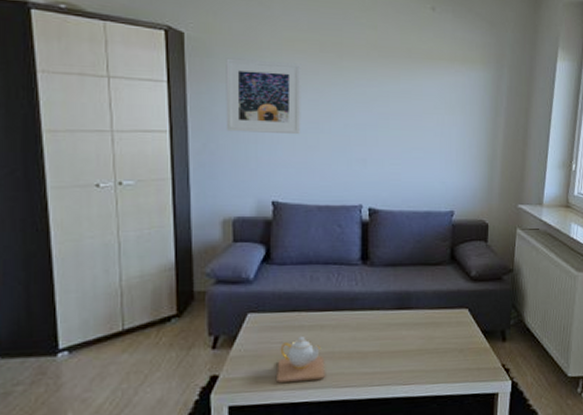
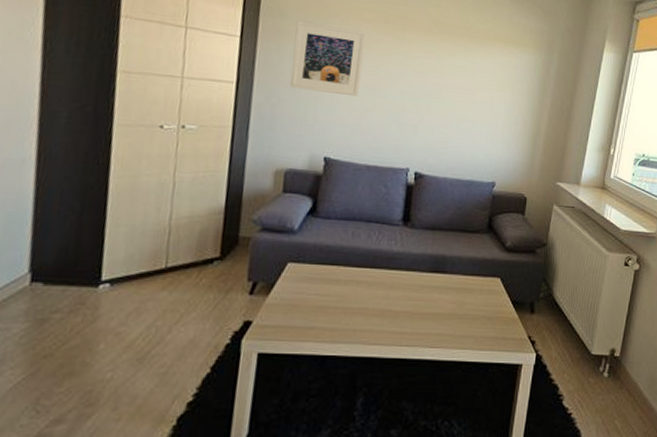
teapot: present [277,337,325,383] -> none [308,291,357,334]

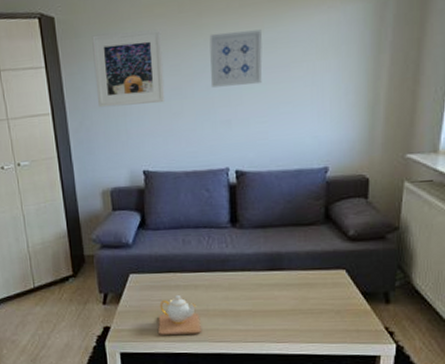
teapot: none [308,291,357,334] -> present [158,295,201,335]
wall art: none [404,48,454,100] -> present [209,29,263,88]

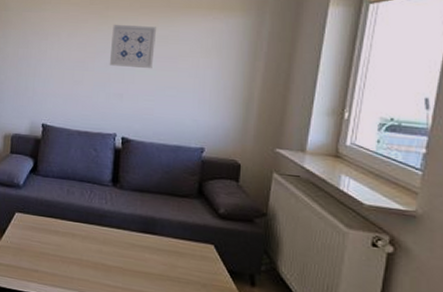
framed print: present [92,29,166,108] -> none [14,11,74,71]
teapot: present [158,295,201,335] -> none [33,240,73,281]

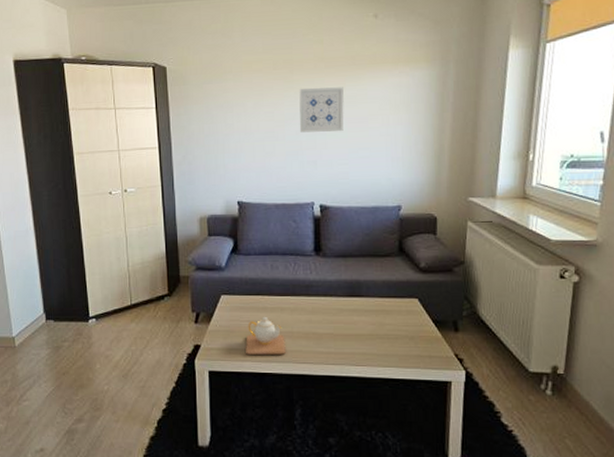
teapot: none [33,240,73,281] -> present [245,317,286,355]

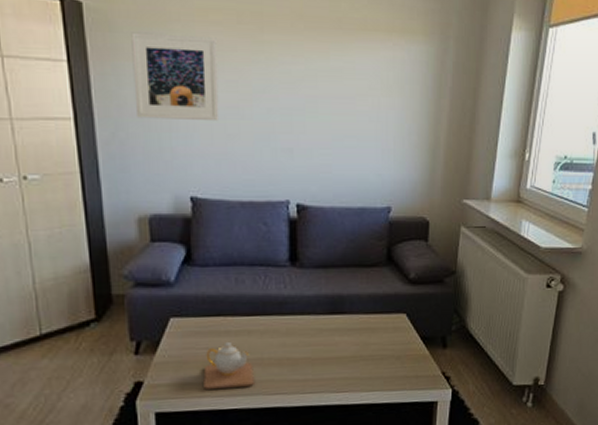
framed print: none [198,82,260,145] -> present [131,32,220,122]
wall art: present [299,87,344,133] -> none [271,52,328,114]

